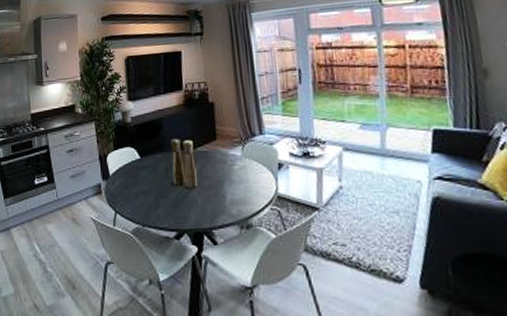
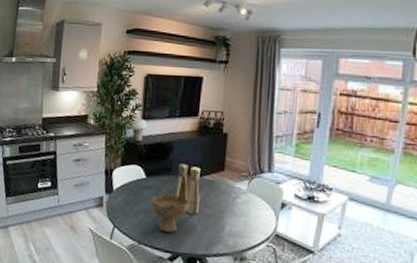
bowl: none [150,169,187,210] -> present [152,192,189,232]

